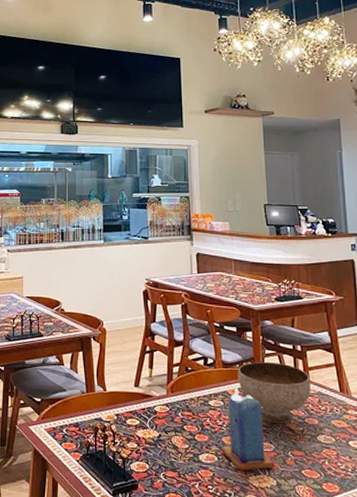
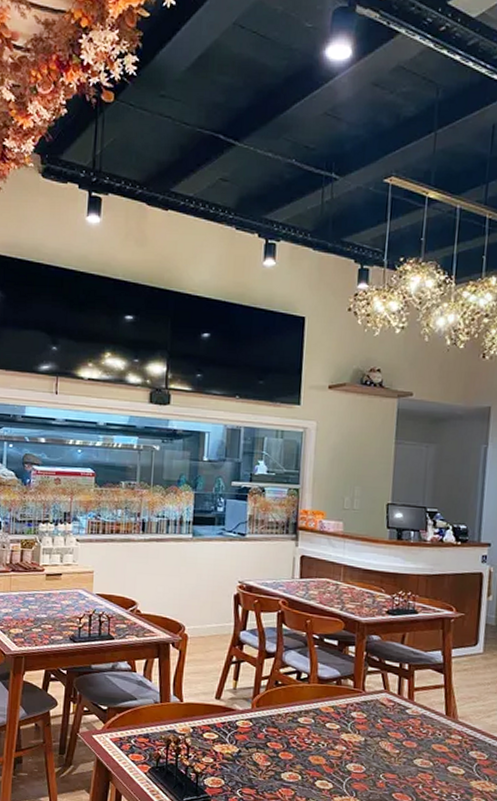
candle: present [221,387,275,471] -> none [306,705,364,792]
bowl: present [238,362,311,424] -> none [333,679,414,745]

